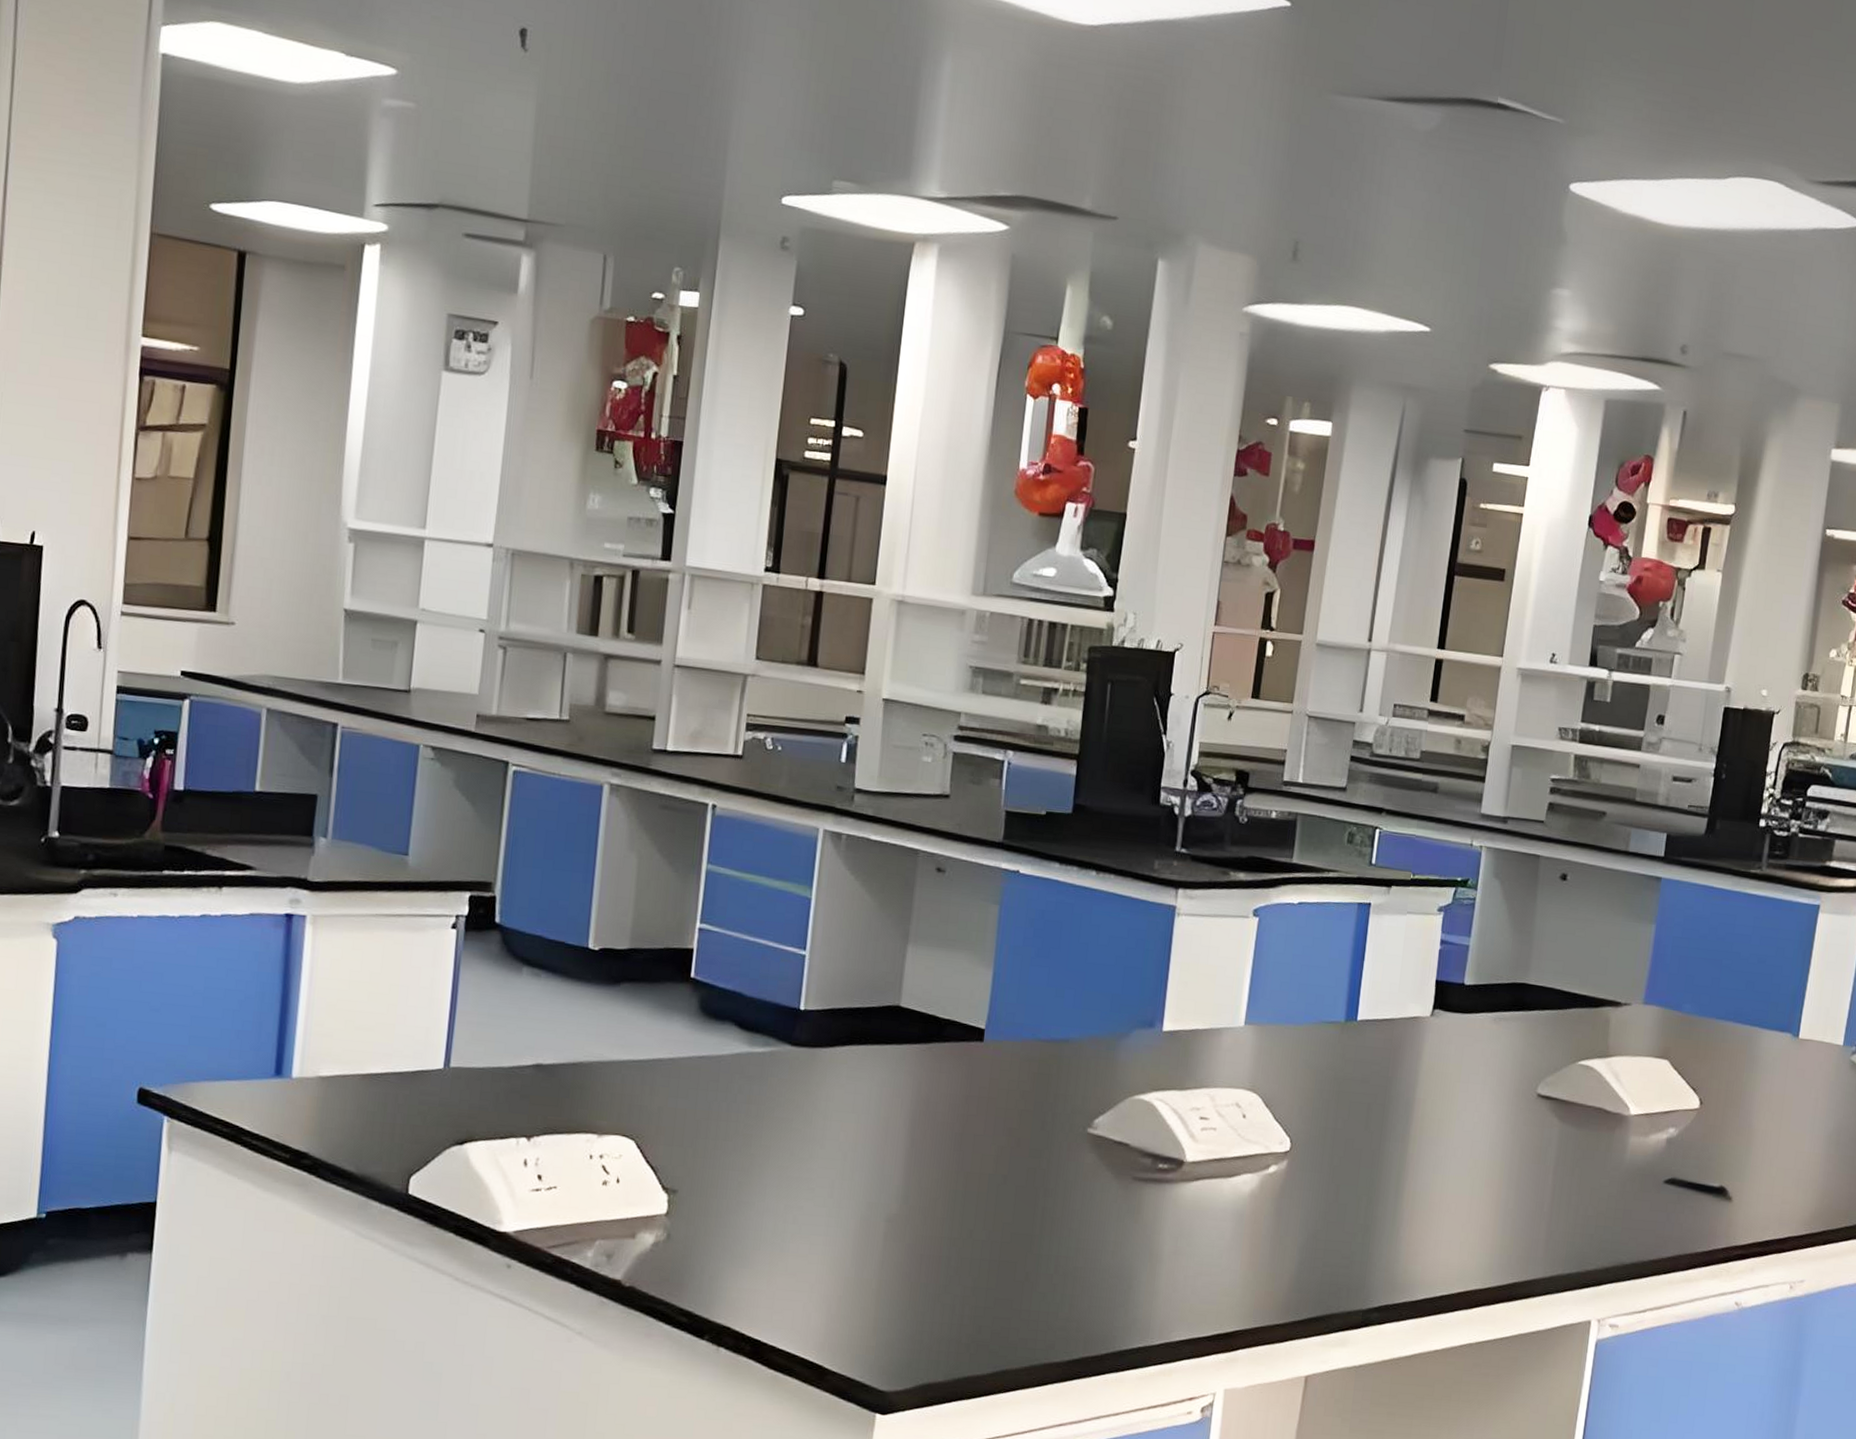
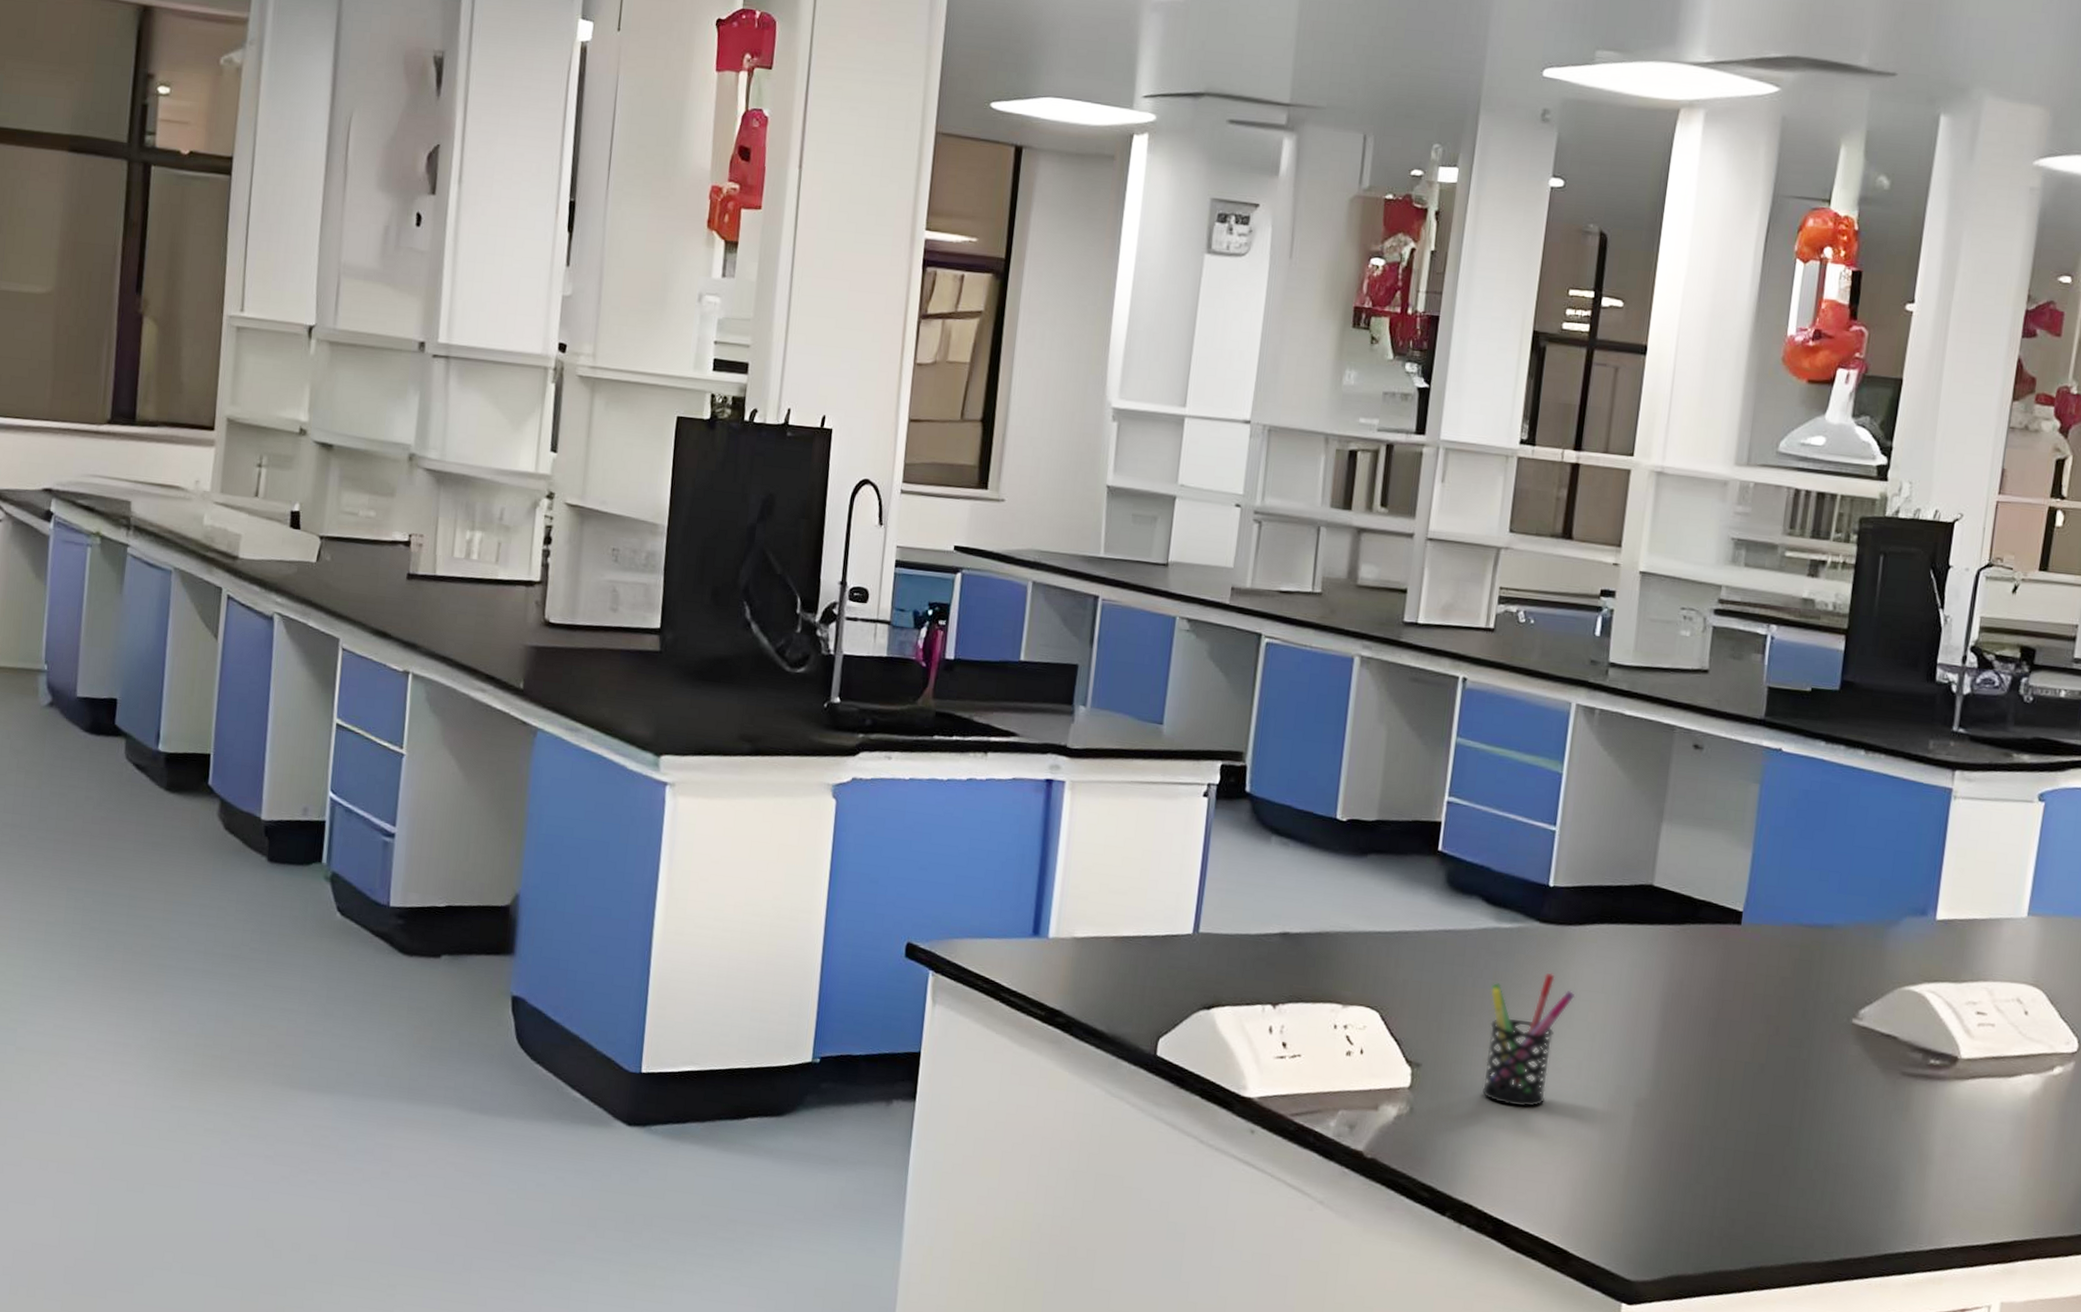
pen holder: none [737,1095,827,1228] -> present [1481,973,1576,1107]

